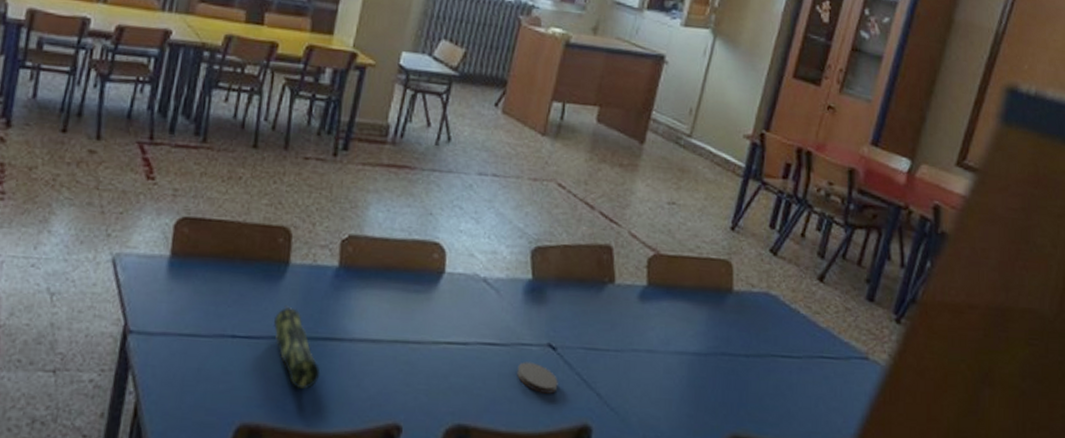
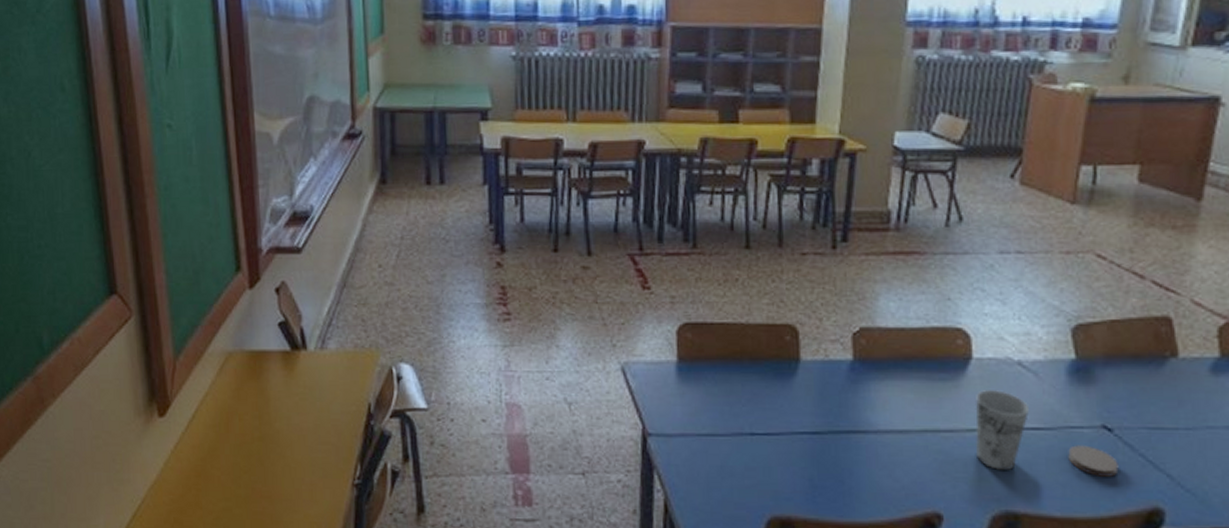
pencil case: present [274,306,321,390] -> none [792,402,848,482]
cup: none [438,303,490,385] -> present [975,389,1030,471]

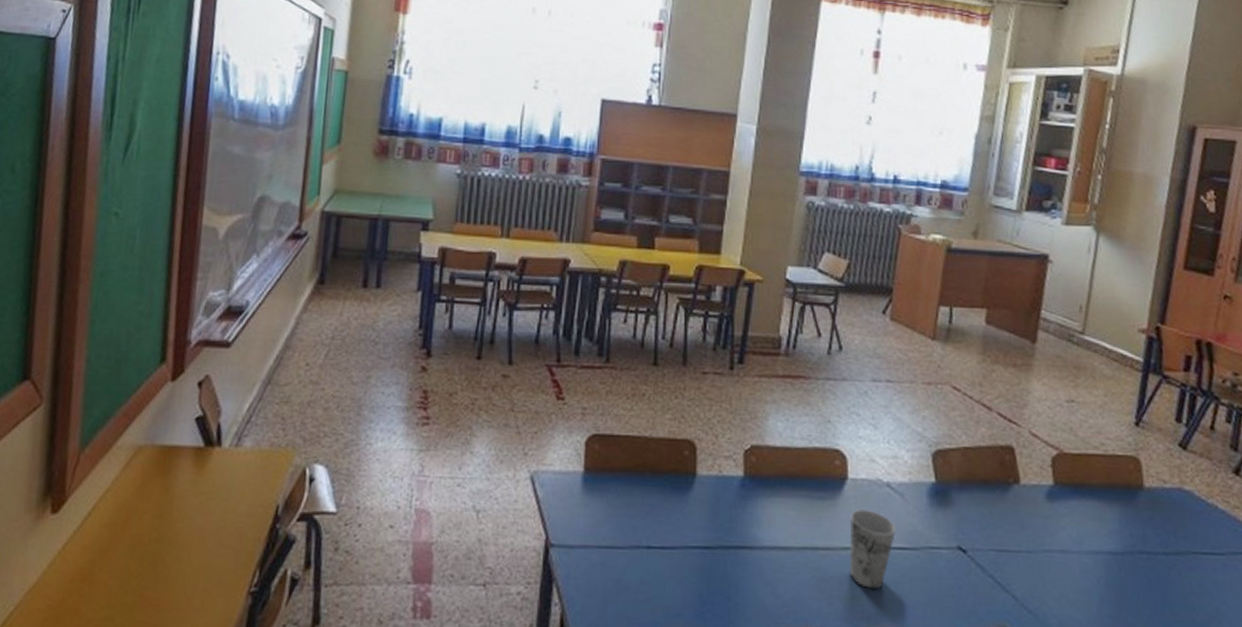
coaster: present [1068,445,1119,477] -> none [929,565,972,597]

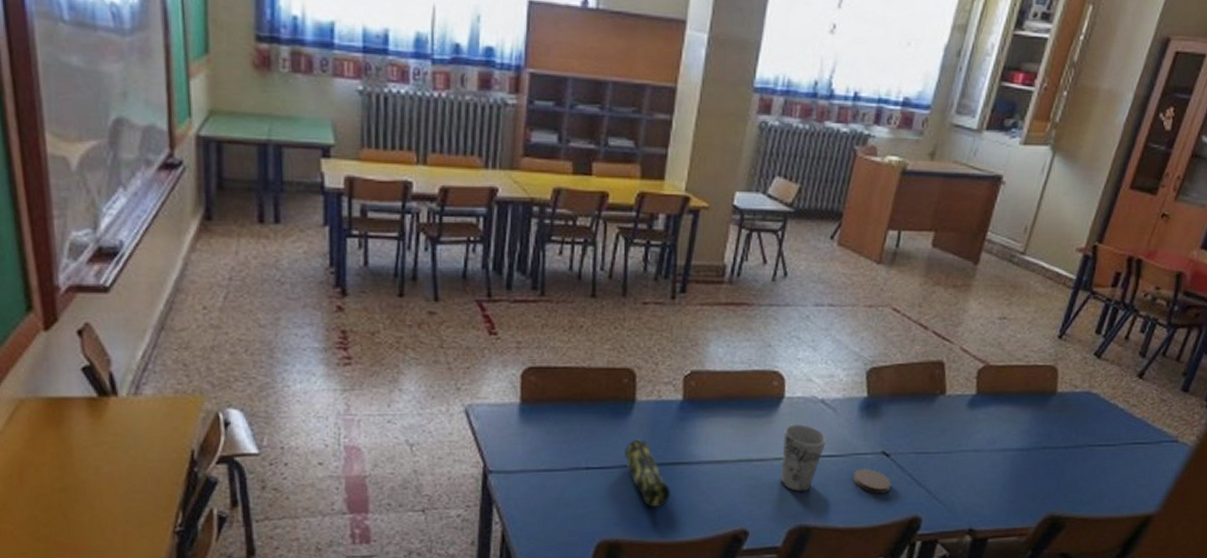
pencil case: none [686,516,735,598] -> present [625,438,671,508]
coaster: none [929,565,972,597] -> present [853,468,891,494]

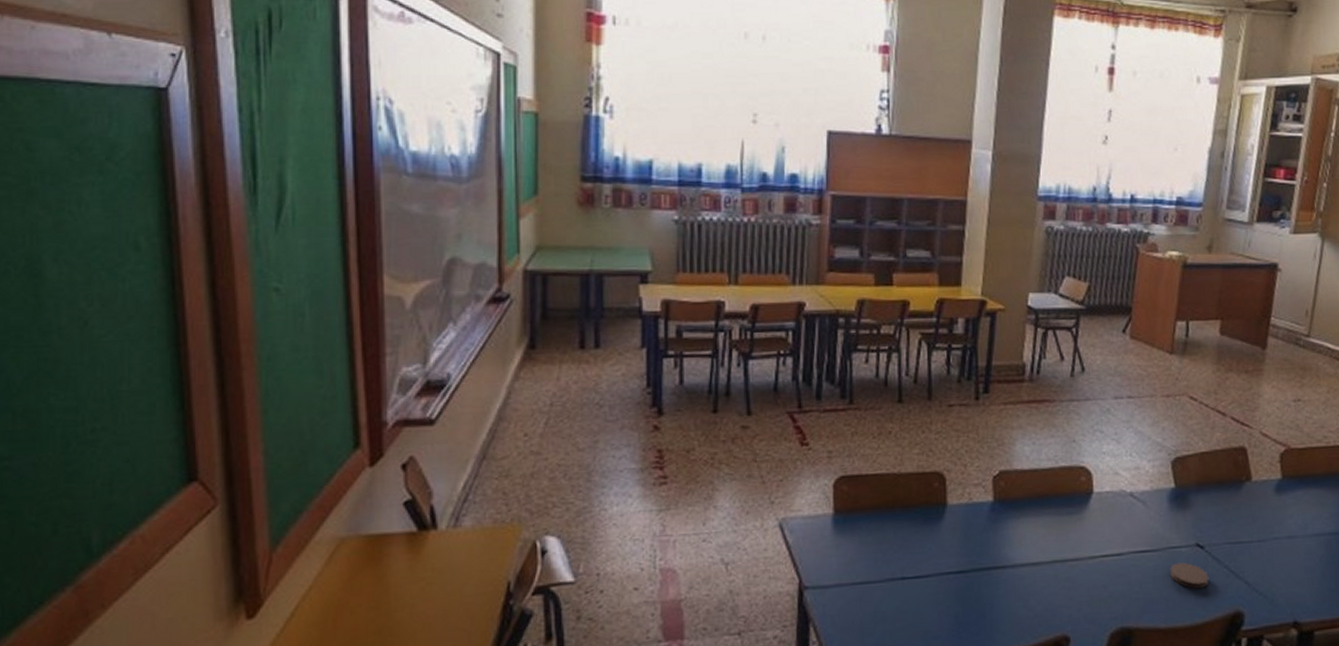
pencil case: present [625,438,671,508] -> none [939,544,989,618]
cup: present [780,423,827,492] -> none [1096,518,1140,592]

